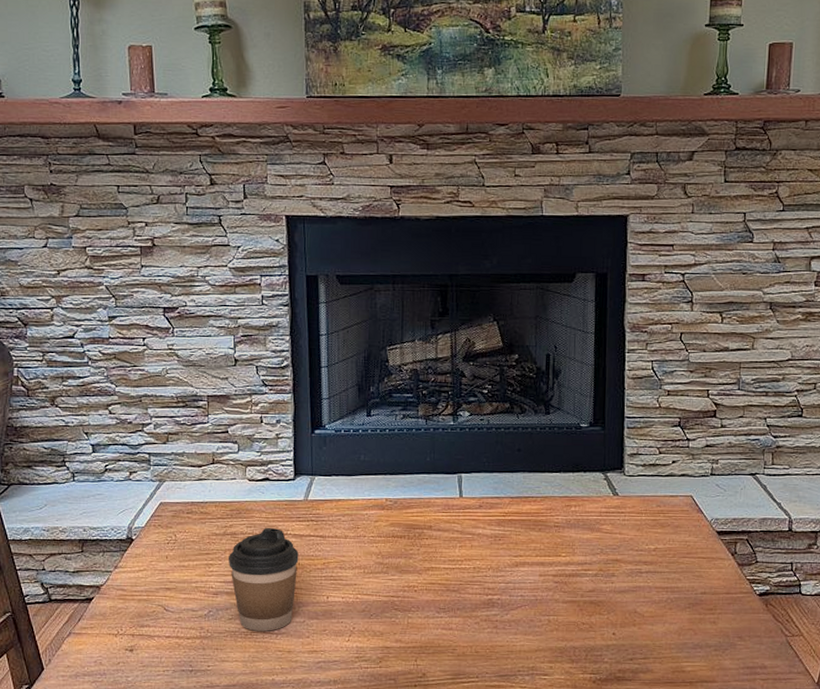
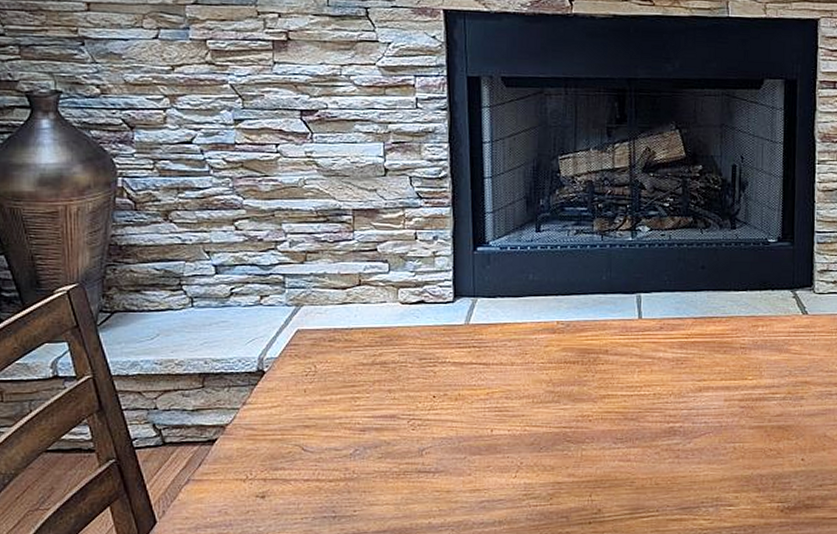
coffee cup: present [228,527,299,631] -> none [377,355,459,470]

